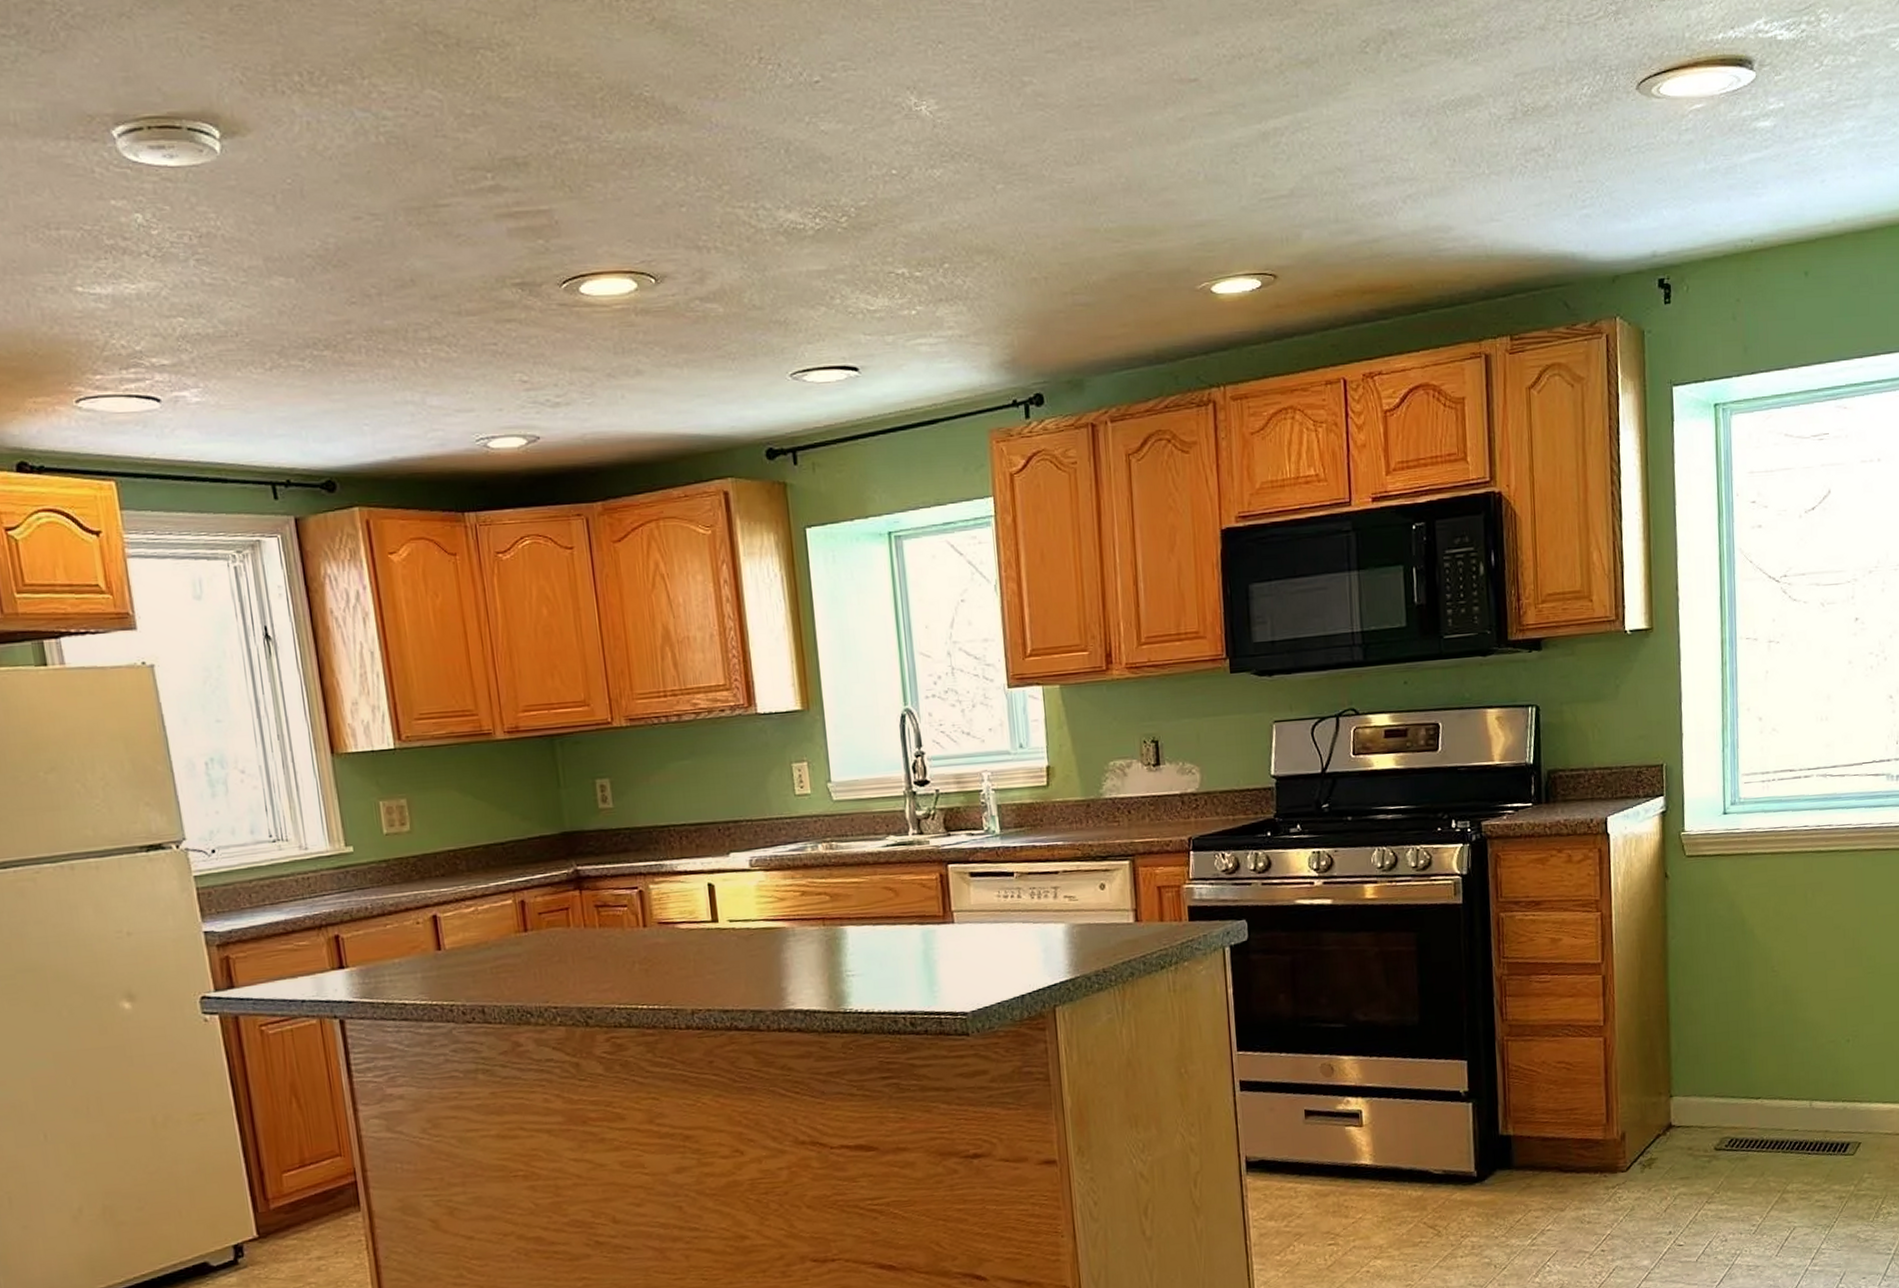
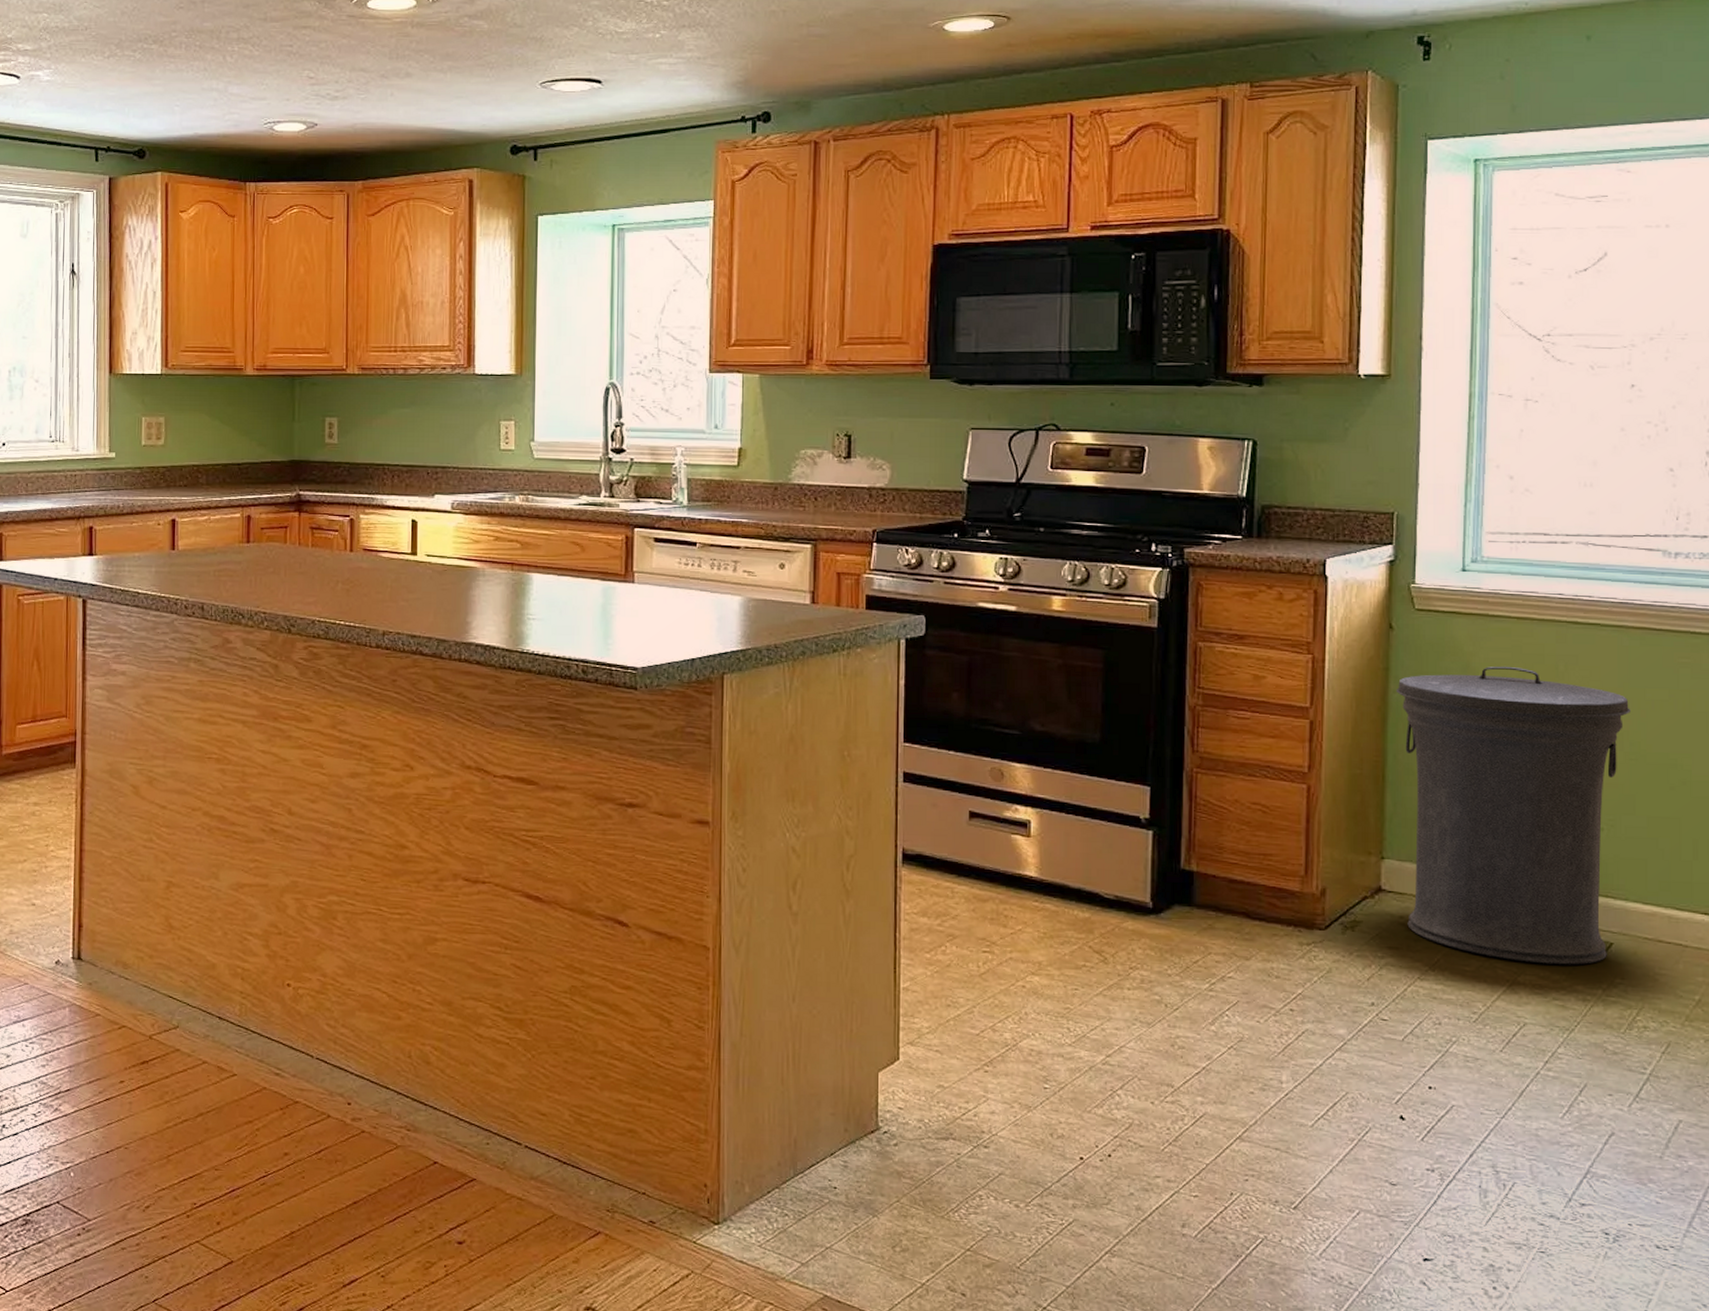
trash can: none [1673,900,1867,1173] -> present [1395,666,1631,965]

